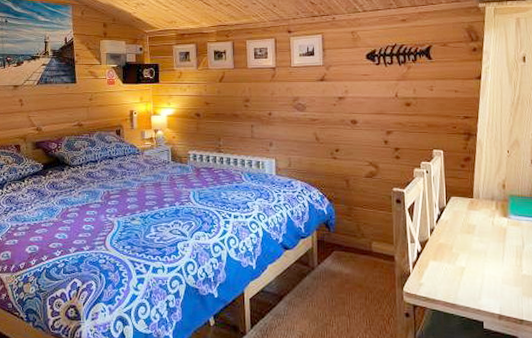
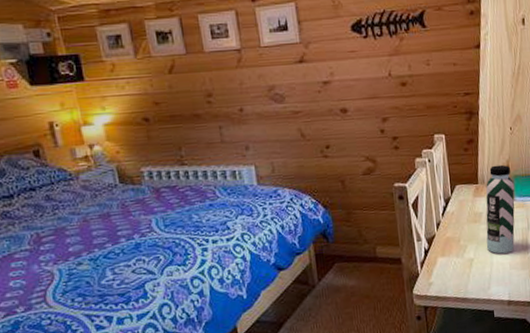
water bottle: none [478,183,510,267] -> present [485,164,515,254]

